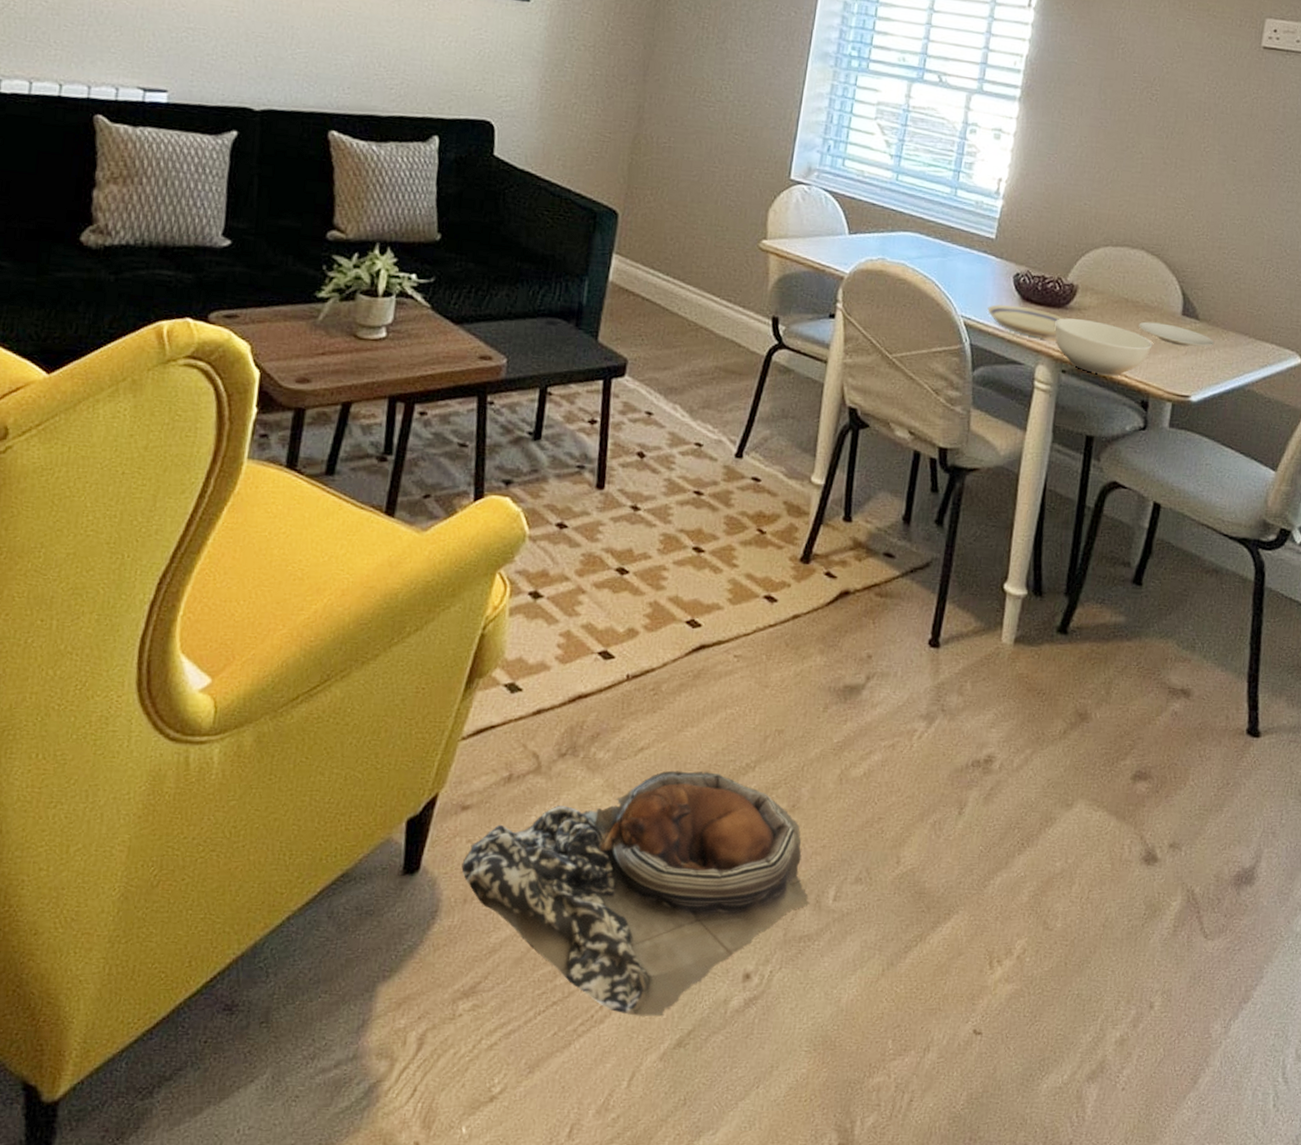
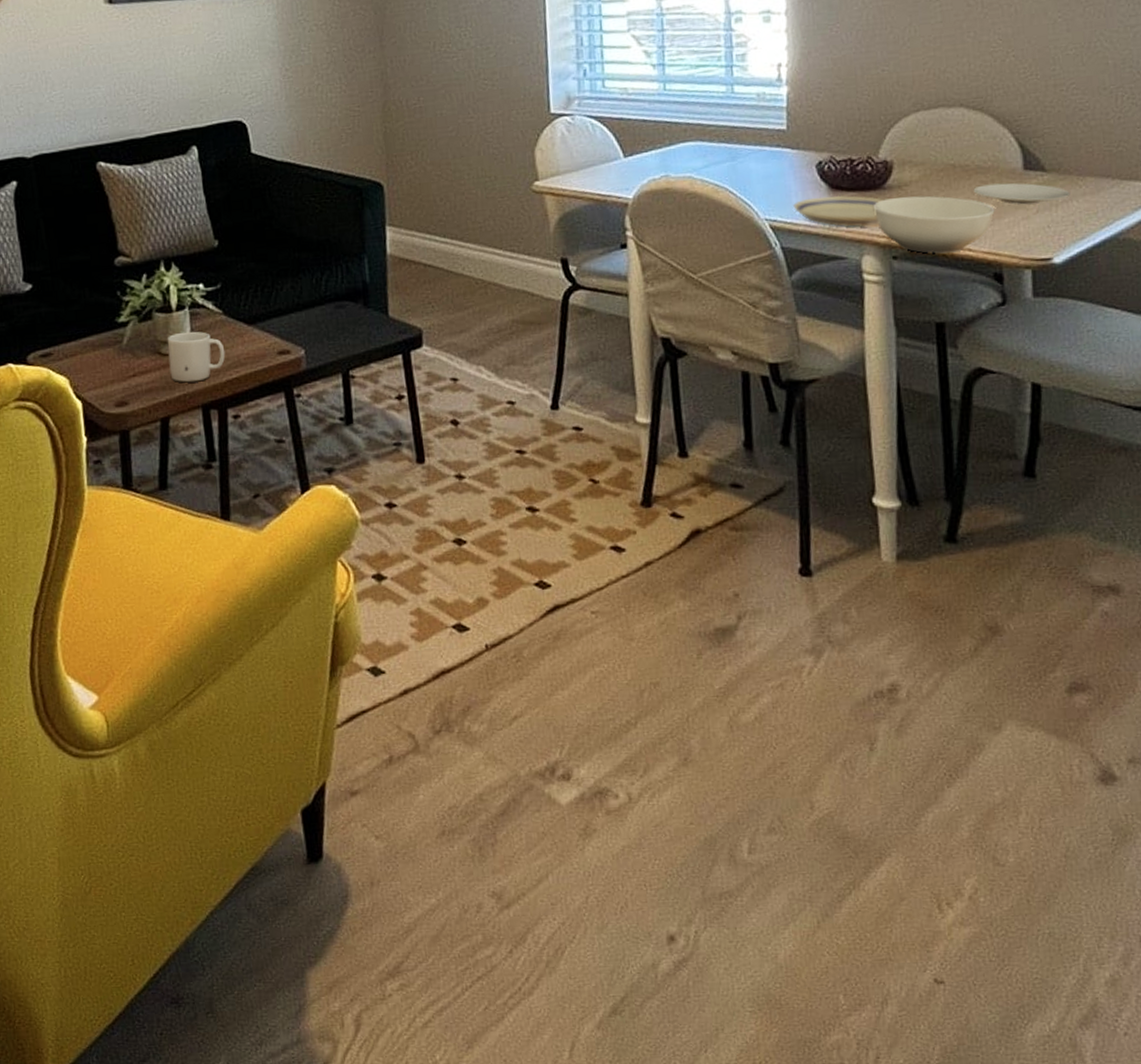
mug: none [362,318,425,372] -> present [167,331,226,383]
dog bed: present [461,770,810,1017] -> none [361,733,724,986]

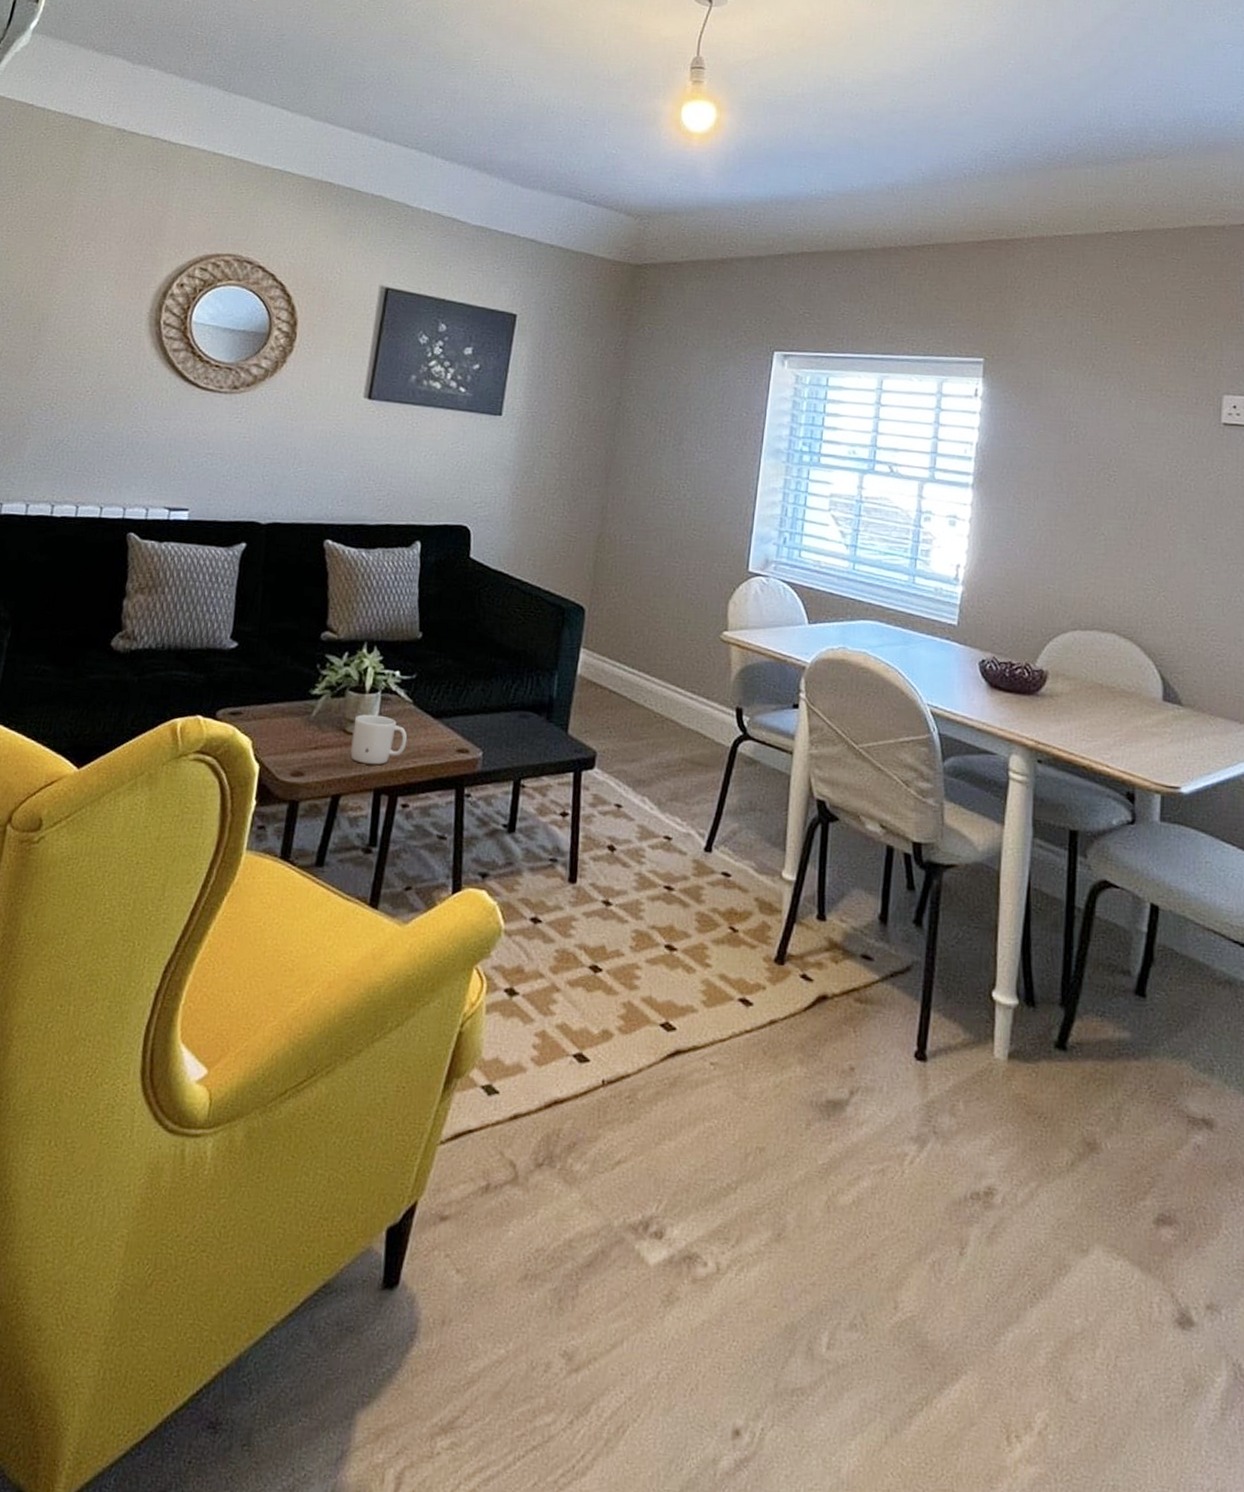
plate: present [793,195,884,227] -> none [954,692,1036,728]
bowl: present [873,195,995,254] -> none [1025,705,1134,766]
plate: present [973,183,1071,205] -> none [1116,708,1202,735]

